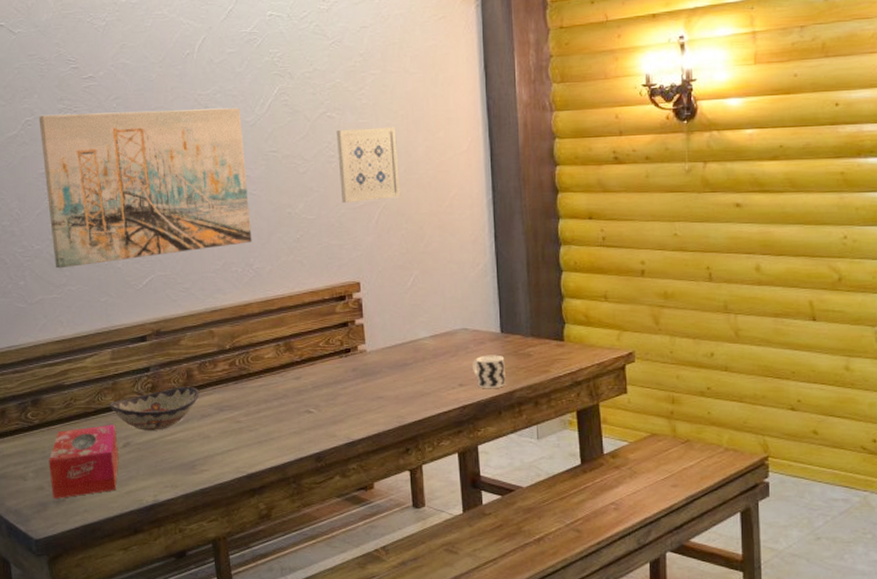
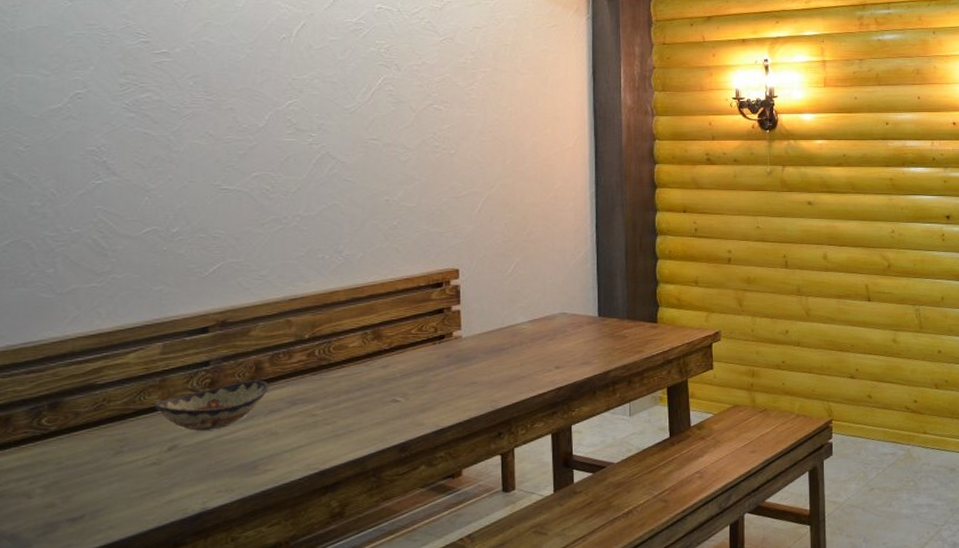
wall art: present [38,107,252,269] -> none [92,88,343,255]
tissue box: present [48,425,119,500] -> none [65,426,161,518]
wall art: present [337,127,400,204] -> none [443,121,505,193]
cup: present [471,355,506,389] -> none [568,337,601,371]

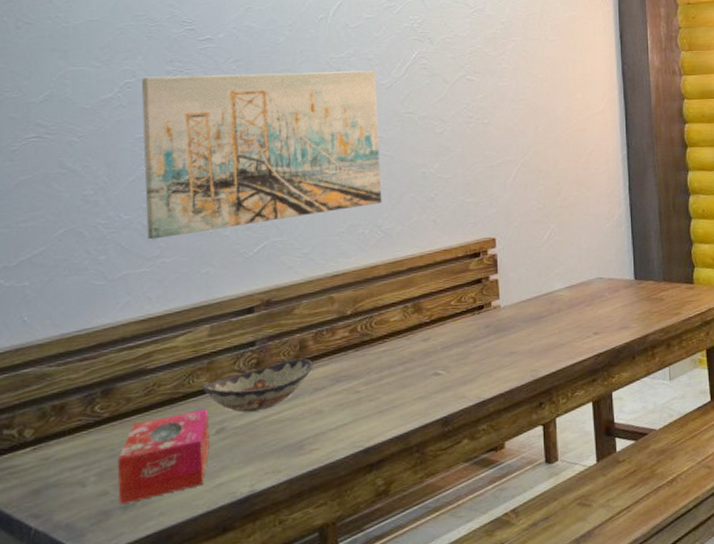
tissue box: none [65,426,161,518] -> present [117,409,210,505]
wall art: none [92,88,343,255] -> present [141,70,382,240]

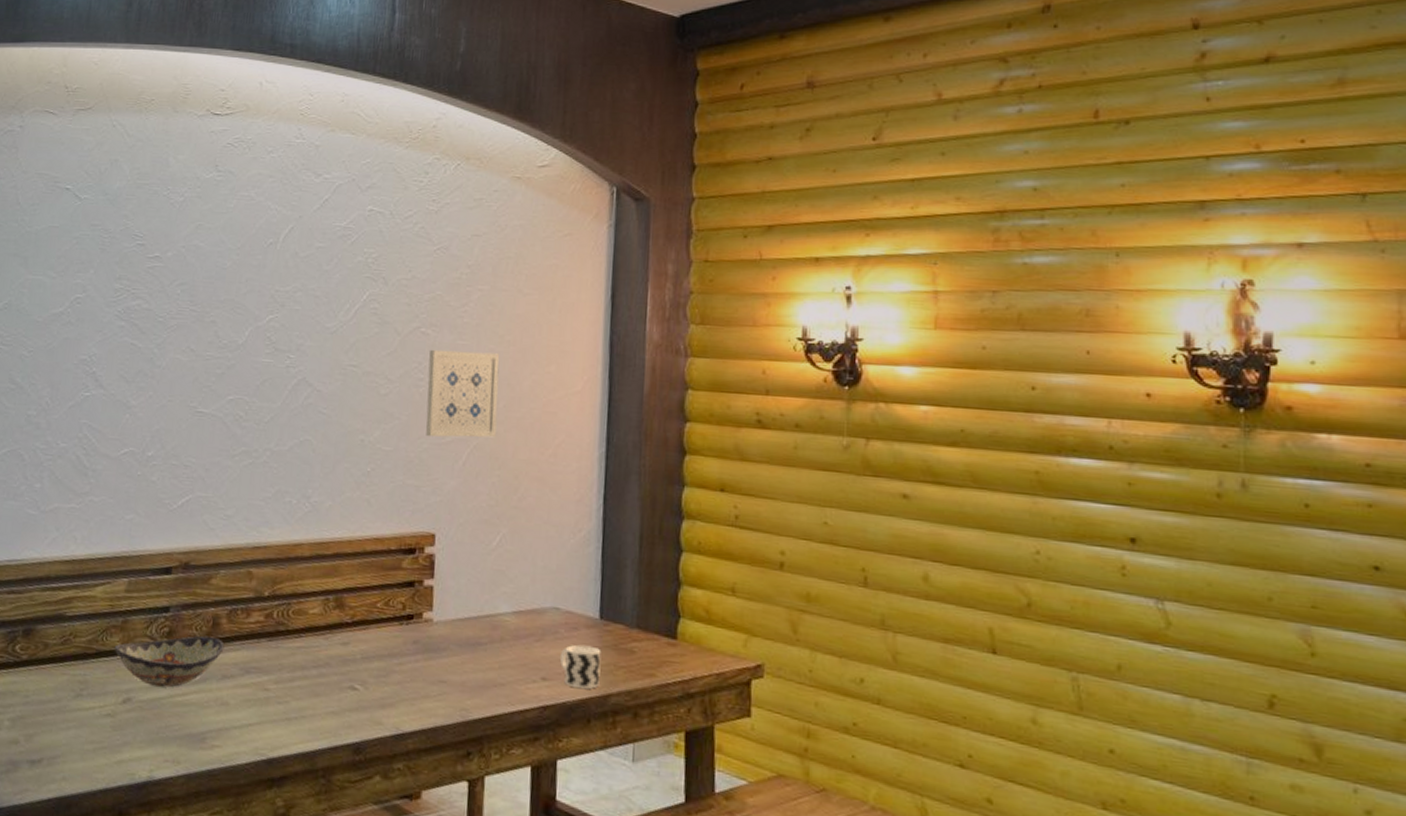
tissue box: present [117,409,210,505] -> none [27,672,118,759]
wall art: present [141,70,382,240] -> none [79,293,322,474]
wall art: none [476,89,538,162] -> present [426,349,500,438]
cup: none [606,301,639,336] -> present [559,644,602,689]

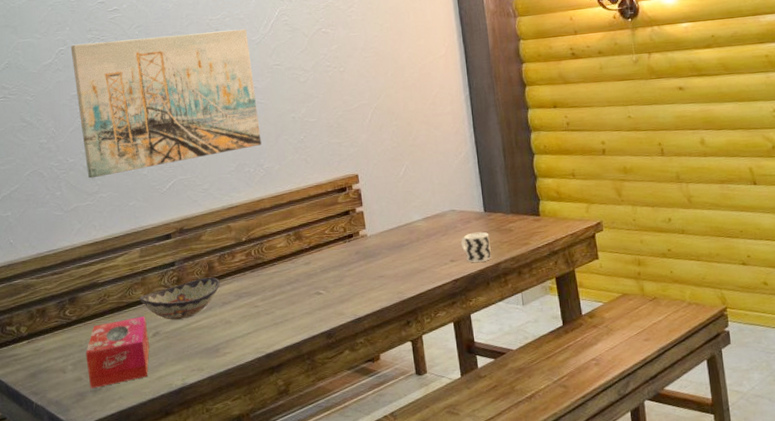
tissue box: none [27,672,118,759] -> present [85,316,150,389]
wall art: none [79,293,322,474] -> present [70,29,262,179]
wall art: present [426,349,500,438] -> none [331,38,389,107]

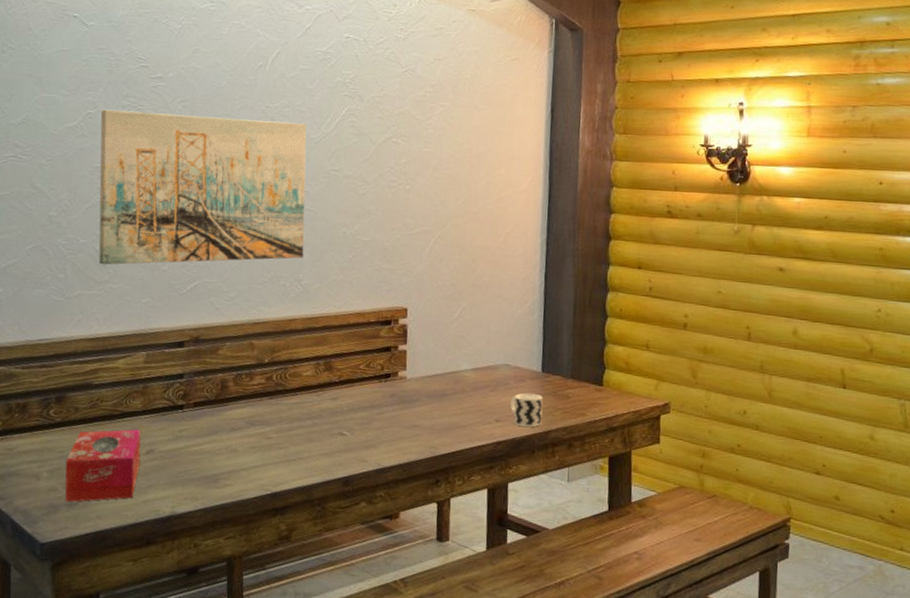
decorative bowl: present [139,277,220,320] -> none [136,396,232,440]

